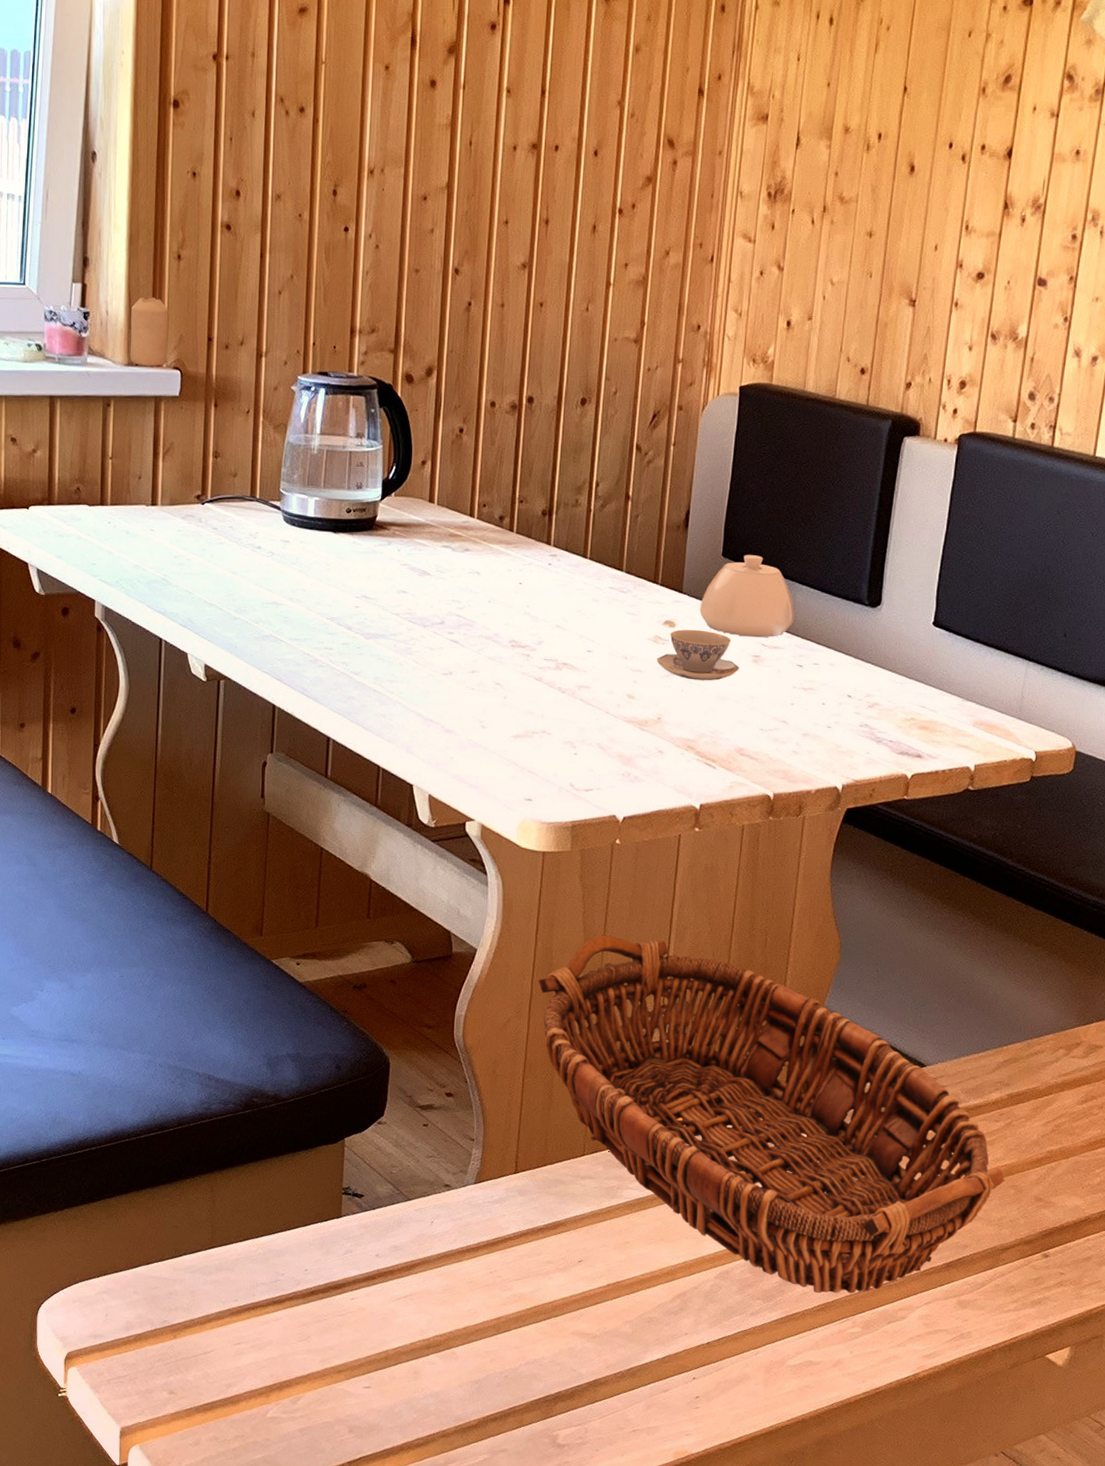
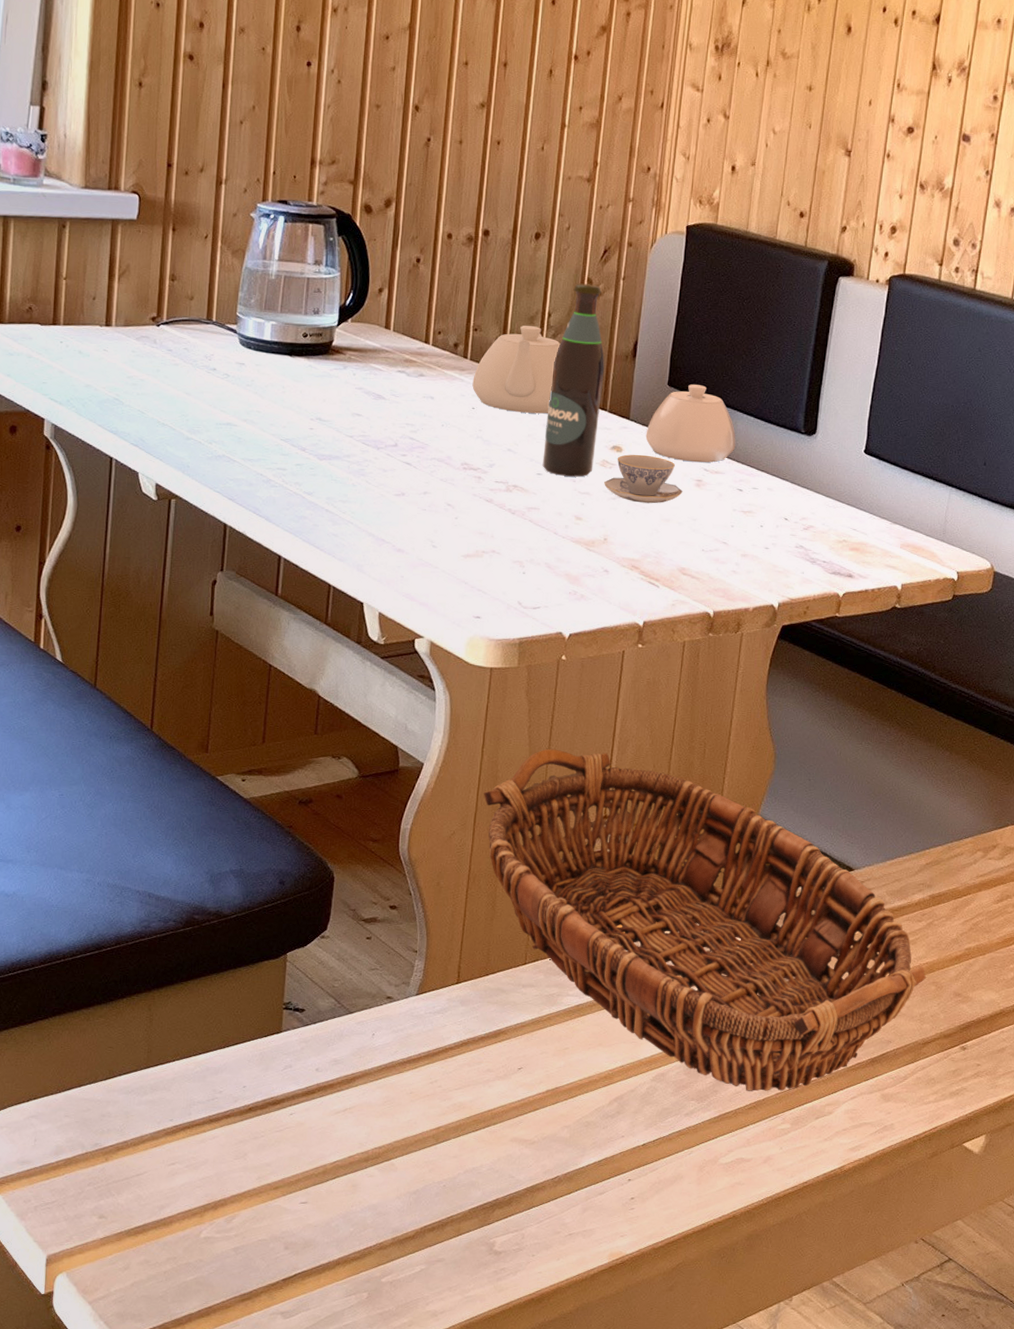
candle: present [129,297,169,366] -> none [87,121,128,190]
teapot: none [519,495,609,588] -> present [472,325,561,414]
bottle: none [592,450,656,654] -> present [542,283,605,477]

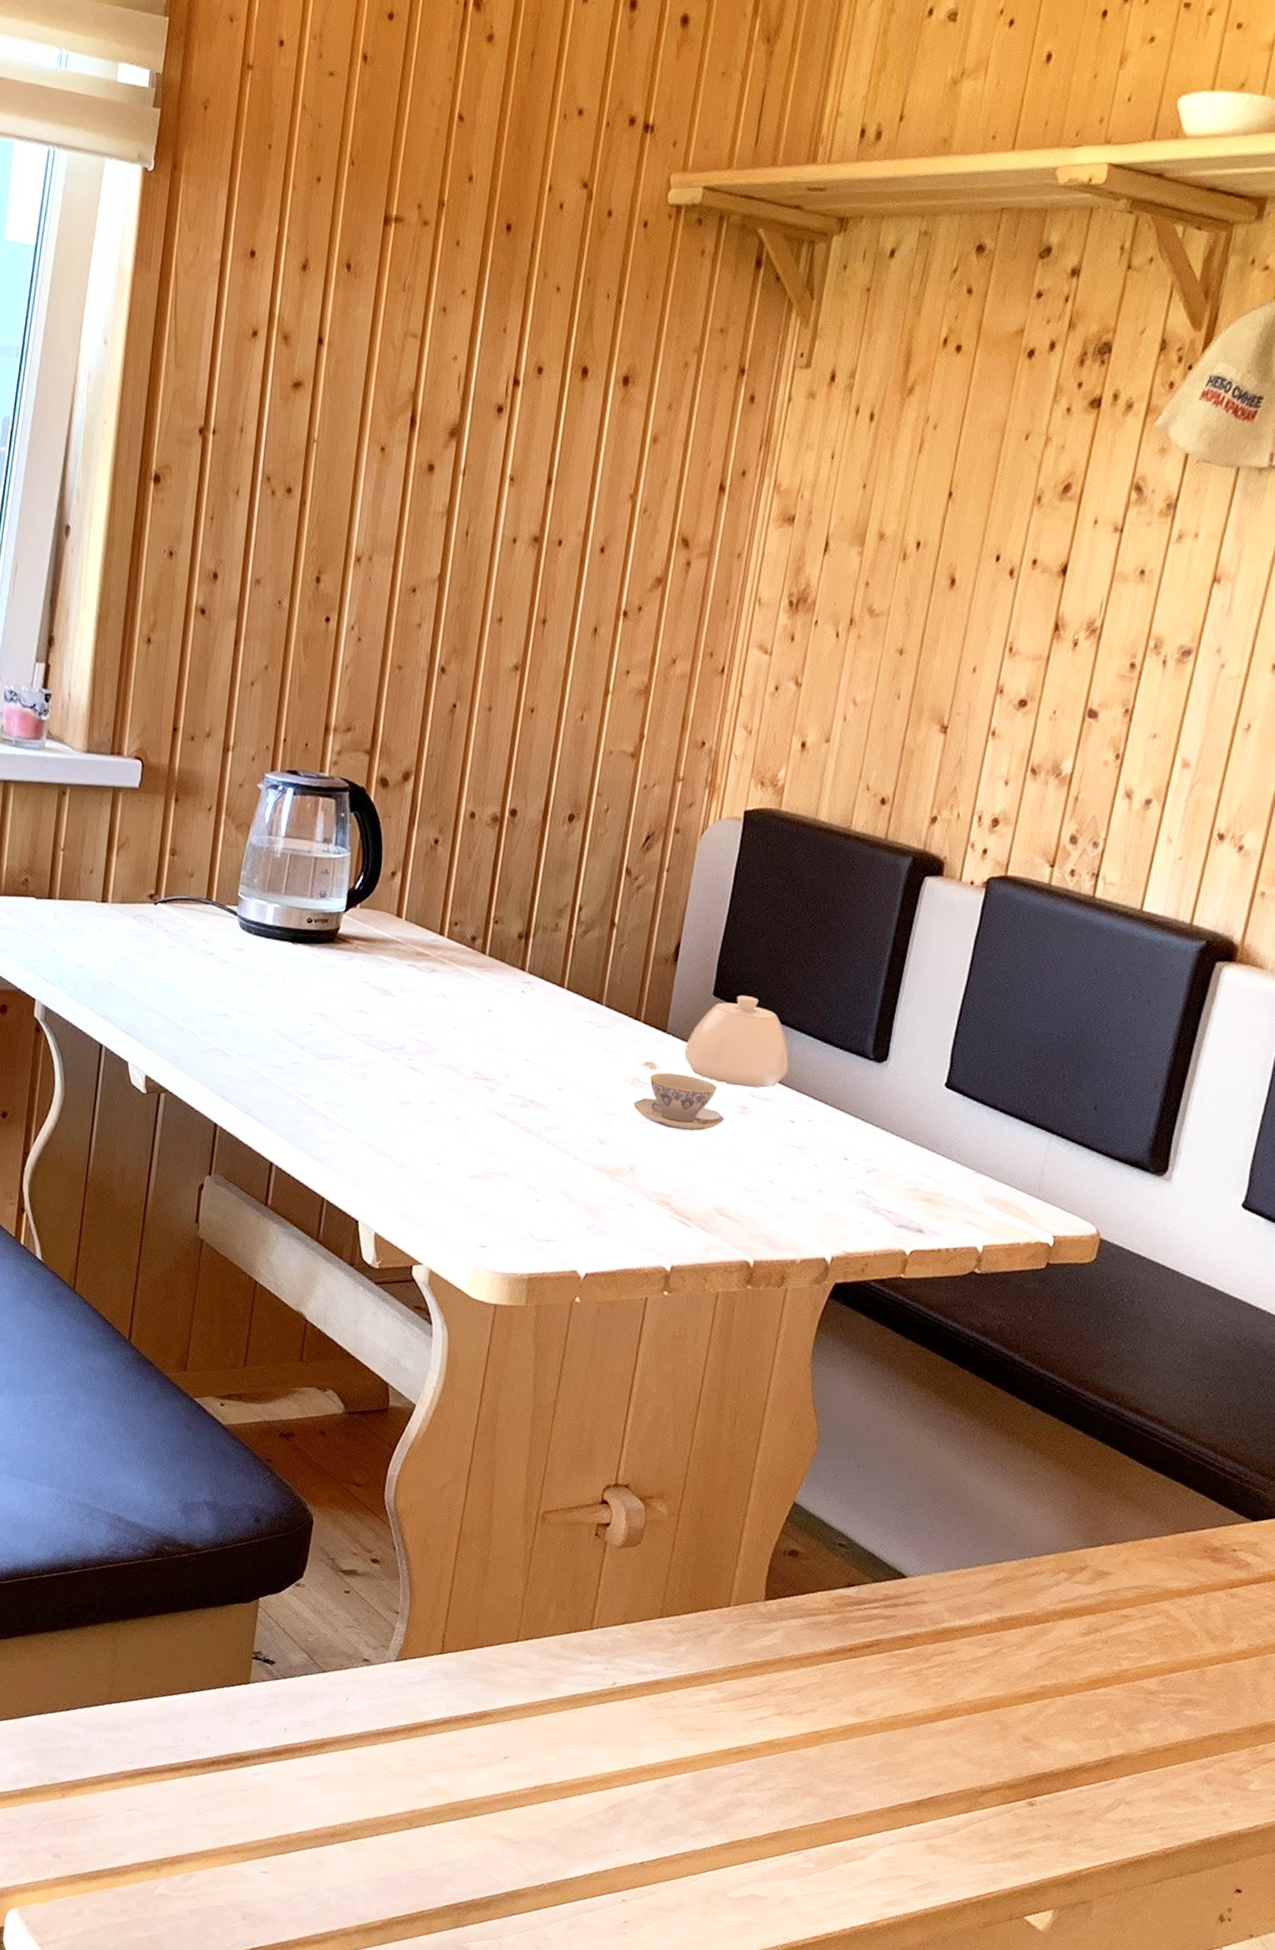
teapot: present [472,325,561,414] -> none [489,919,592,1021]
basket: present [483,748,927,1091] -> none [479,1401,990,1824]
bottle: present [542,283,605,477] -> none [564,873,642,1096]

